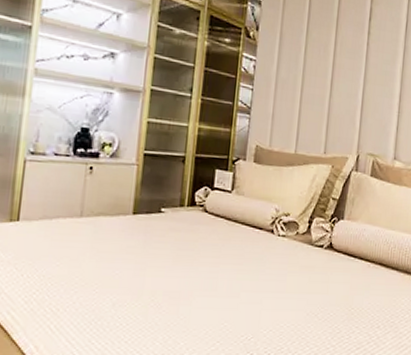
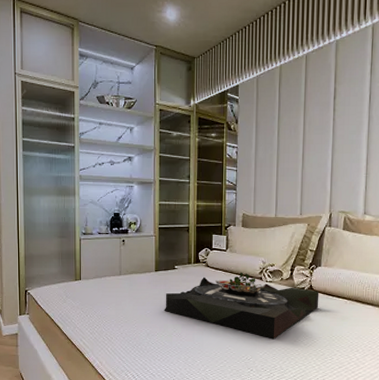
serving tray: none [140,221,340,313] -> present [164,272,319,340]

